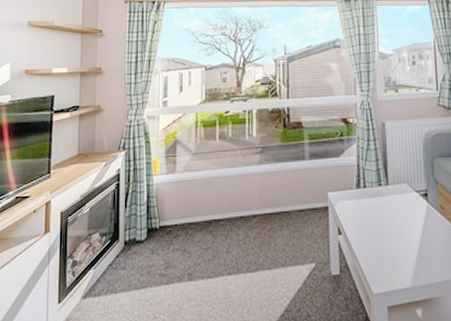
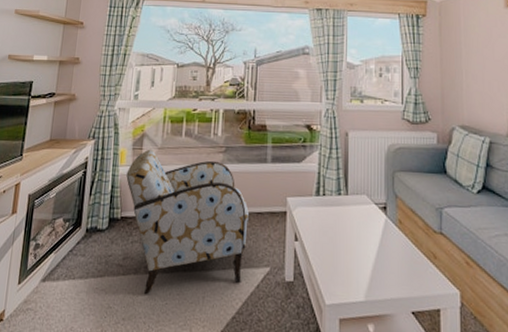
armchair: none [162,155,290,302] -> present [126,149,249,295]

